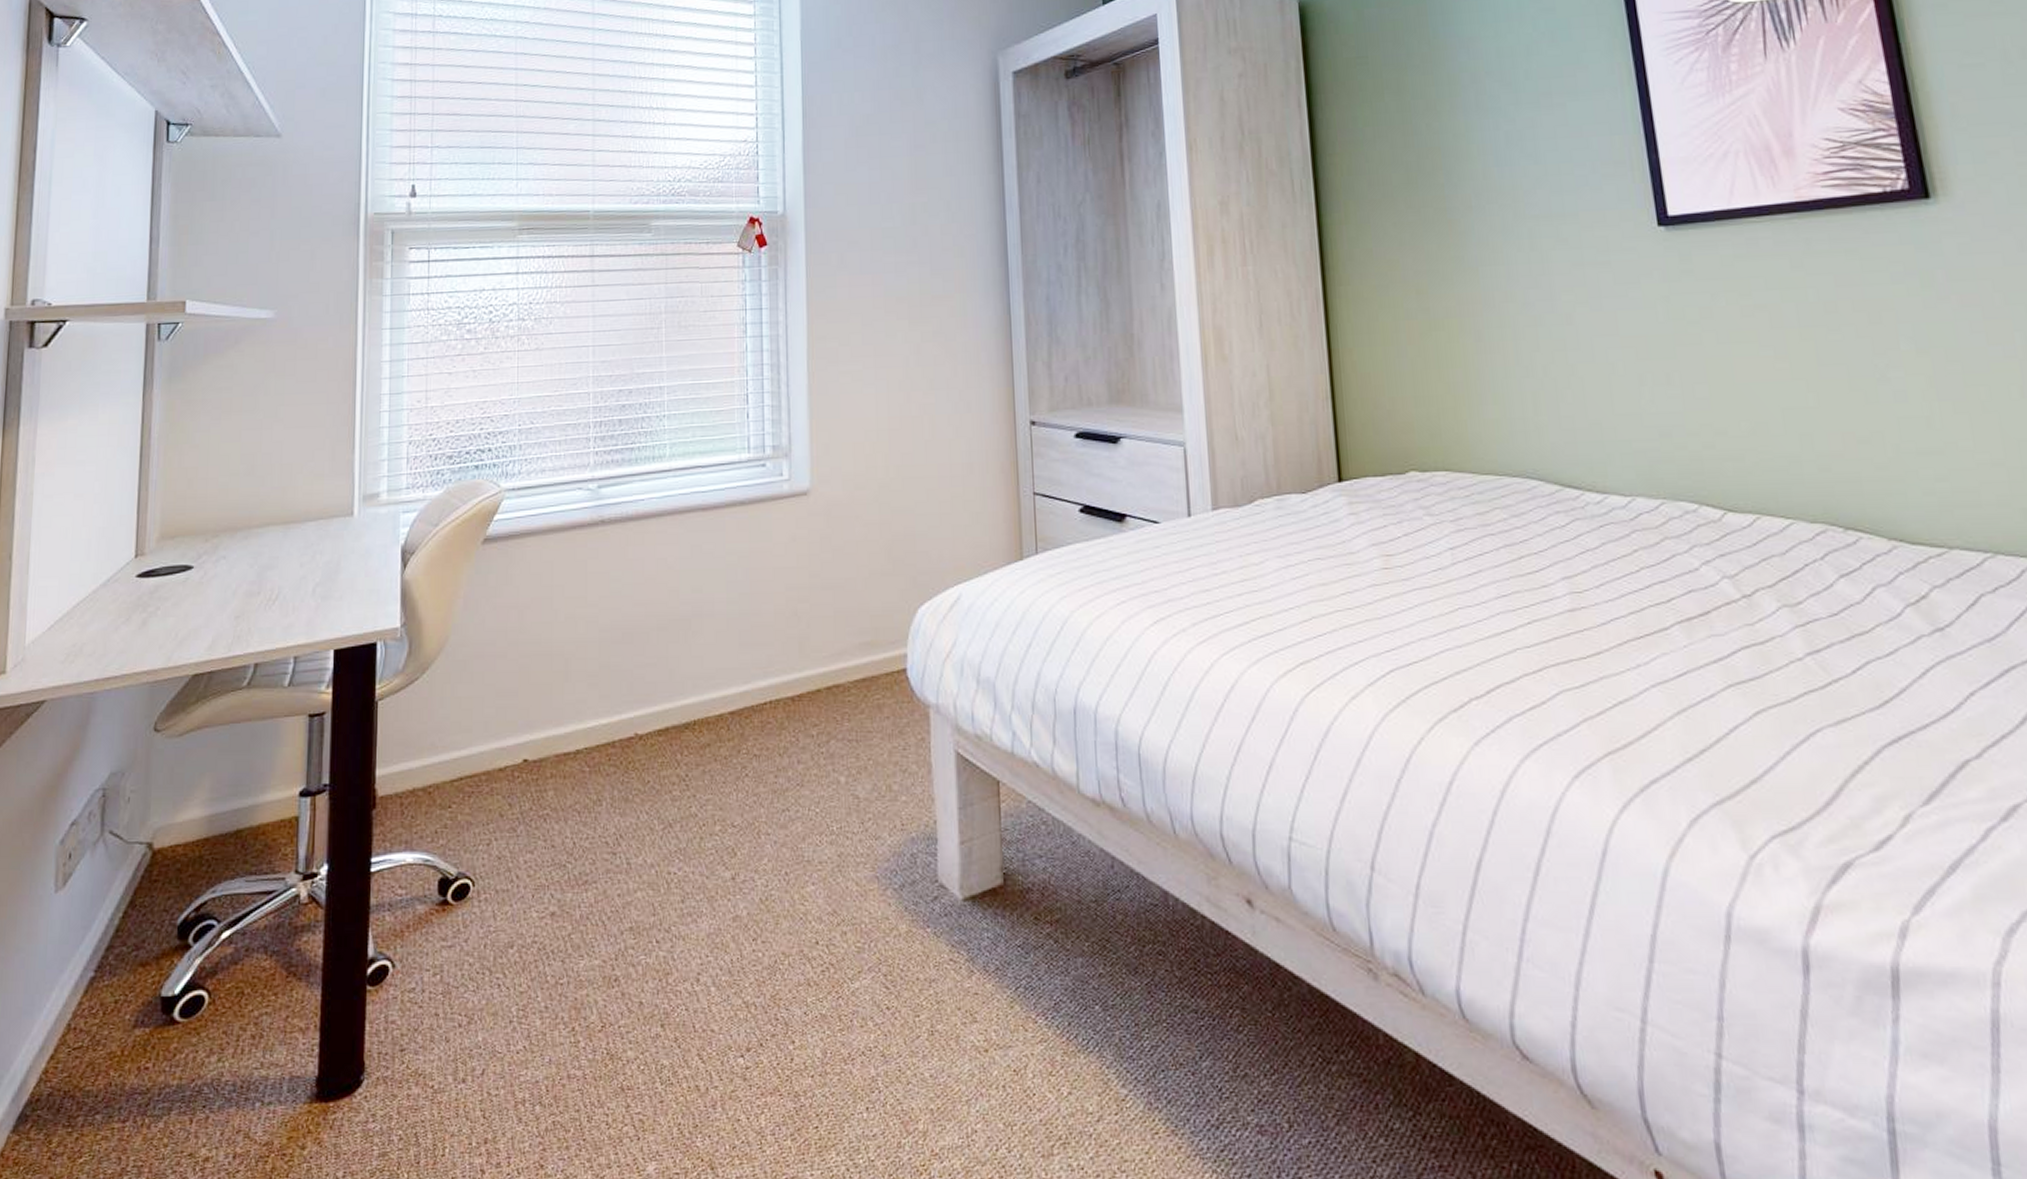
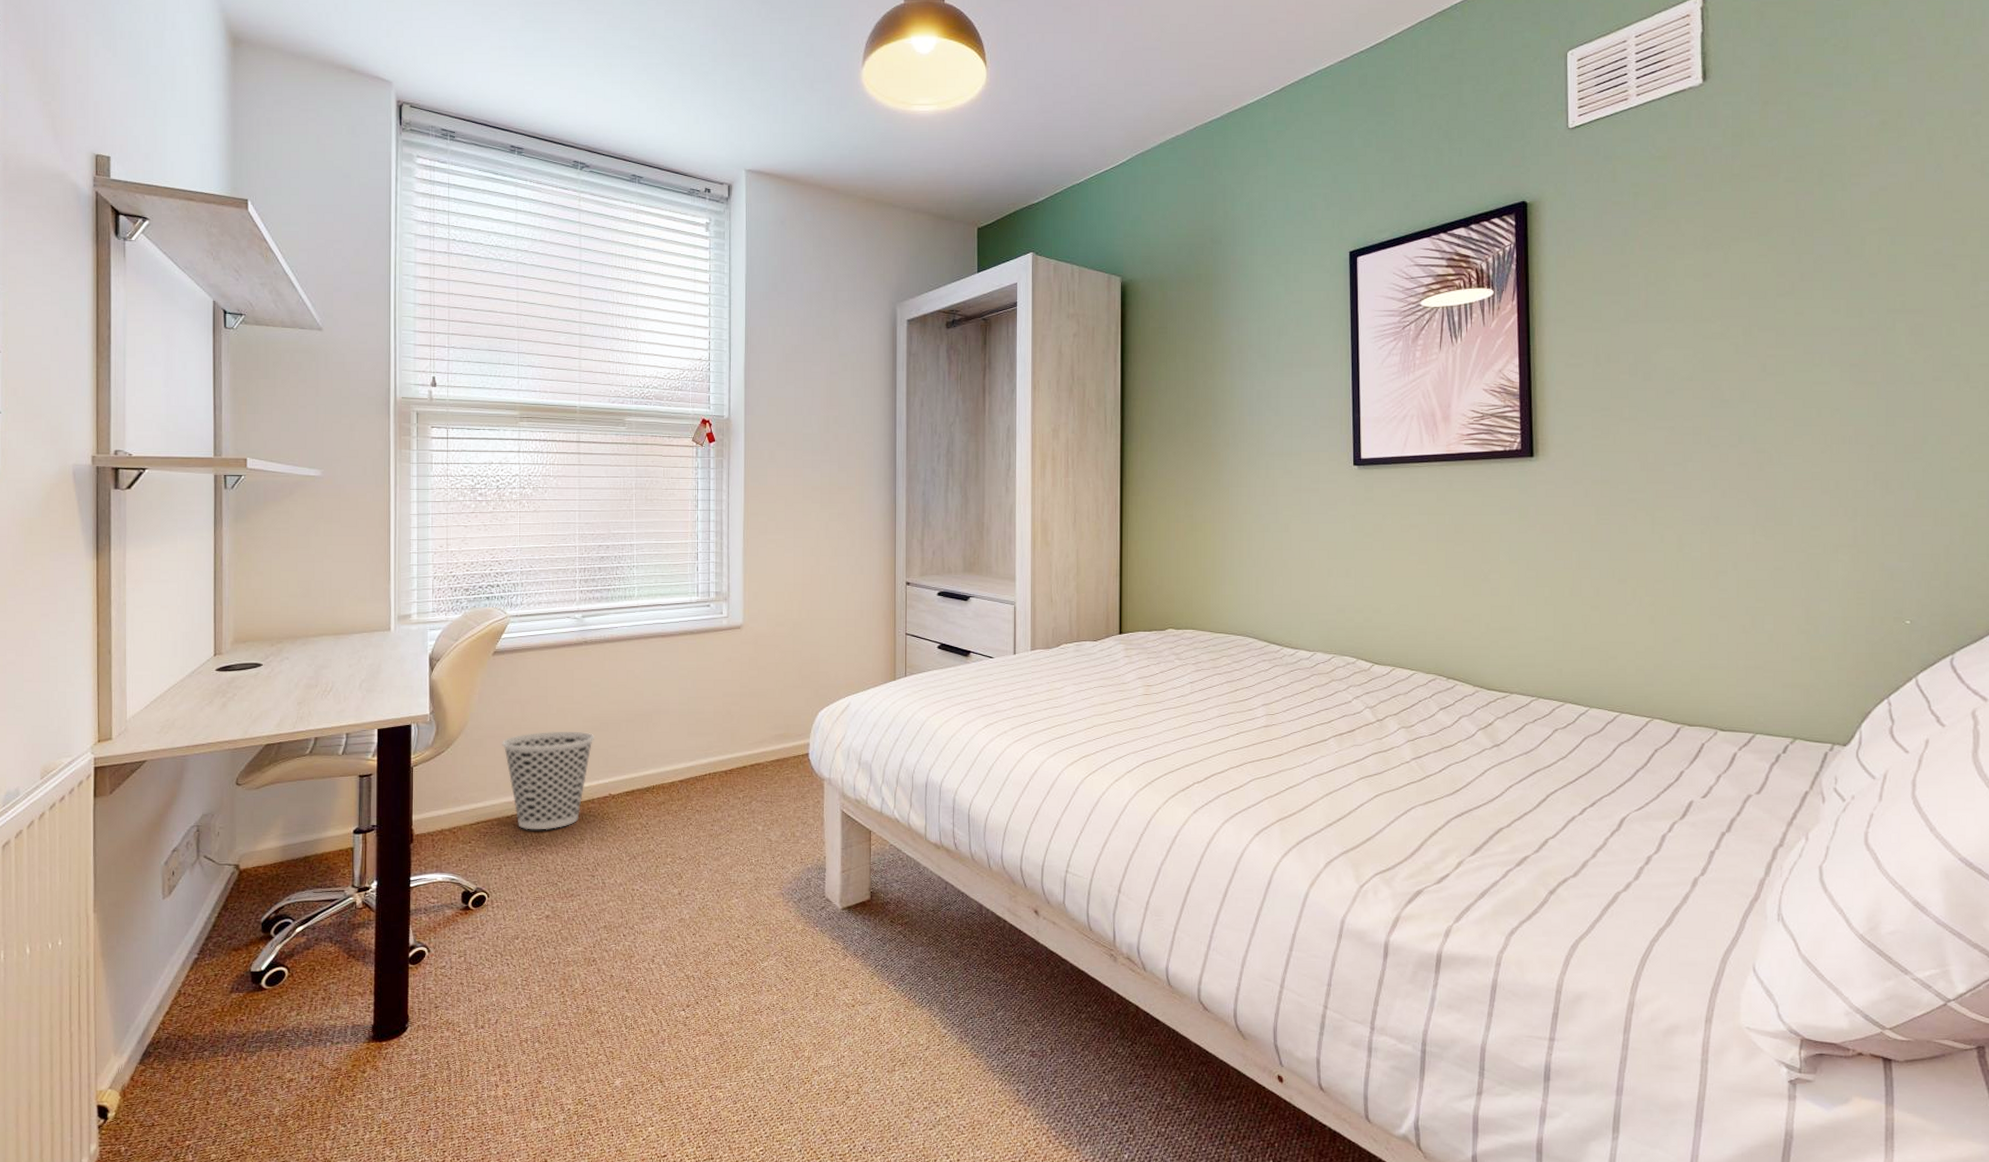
wastebasket: none [493,645,615,788] -> present [502,731,594,830]

